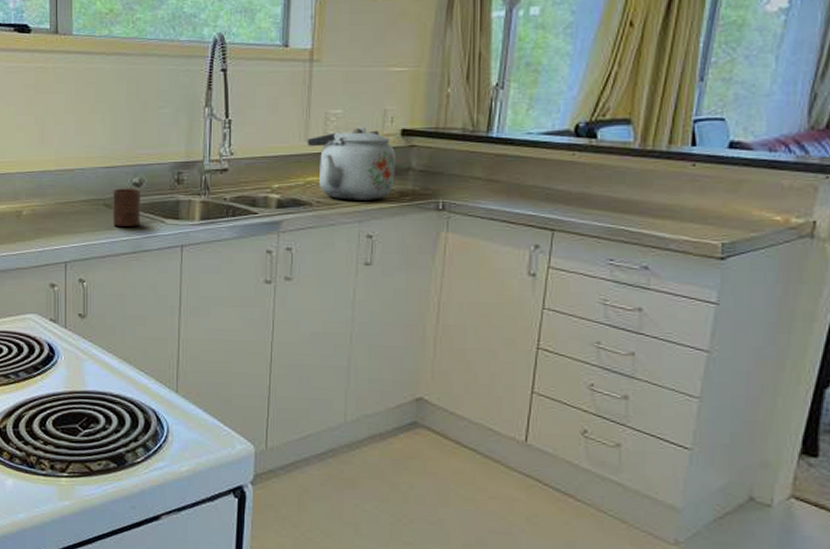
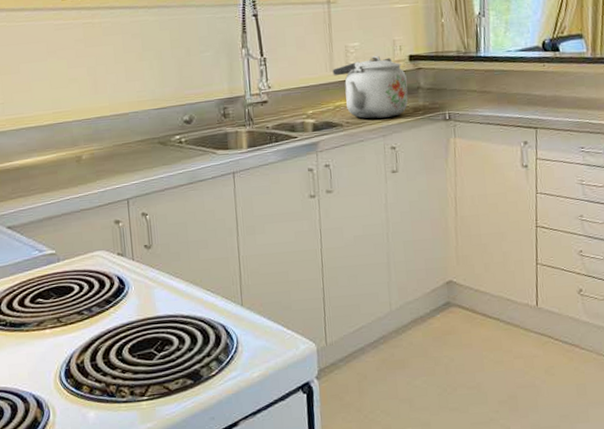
cup: present [113,188,140,226] -> none [166,125,194,161]

